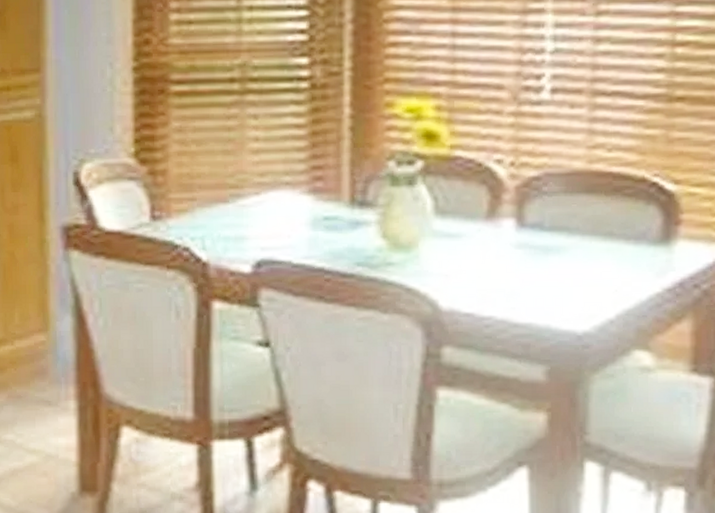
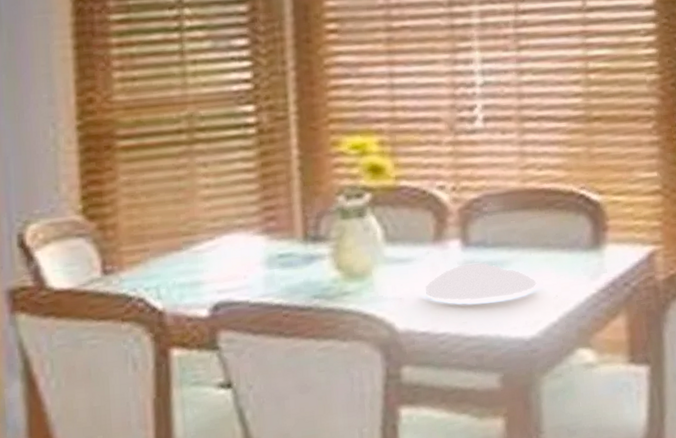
plate: none [474,246,595,285] -> present [425,262,537,301]

